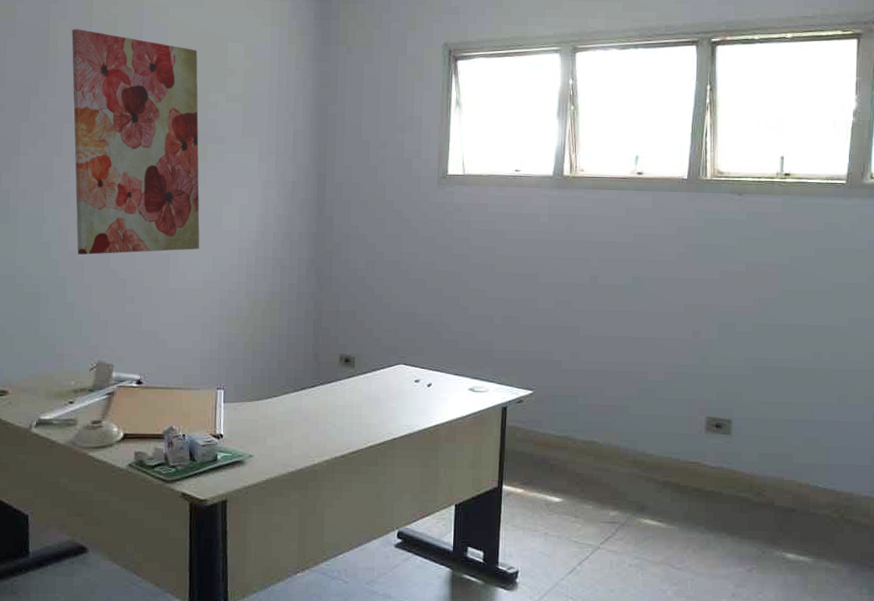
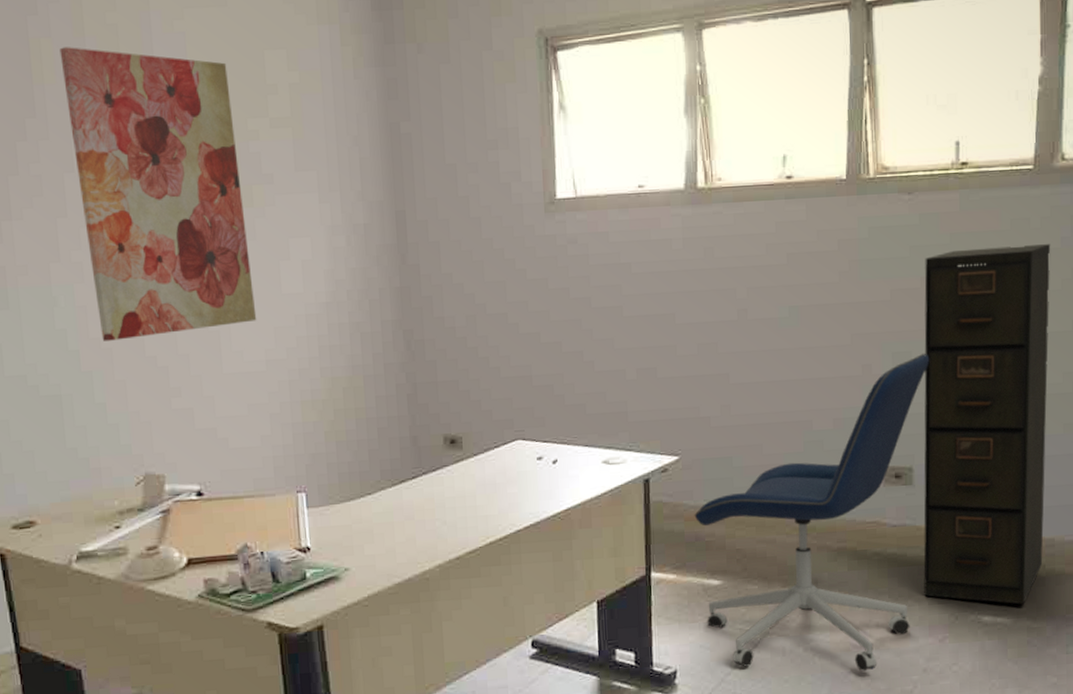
office chair: none [542,325,751,590] -> present [694,353,930,672]
filing cabinet: none [736,244,859,547] -> present [923,244,1051,605]

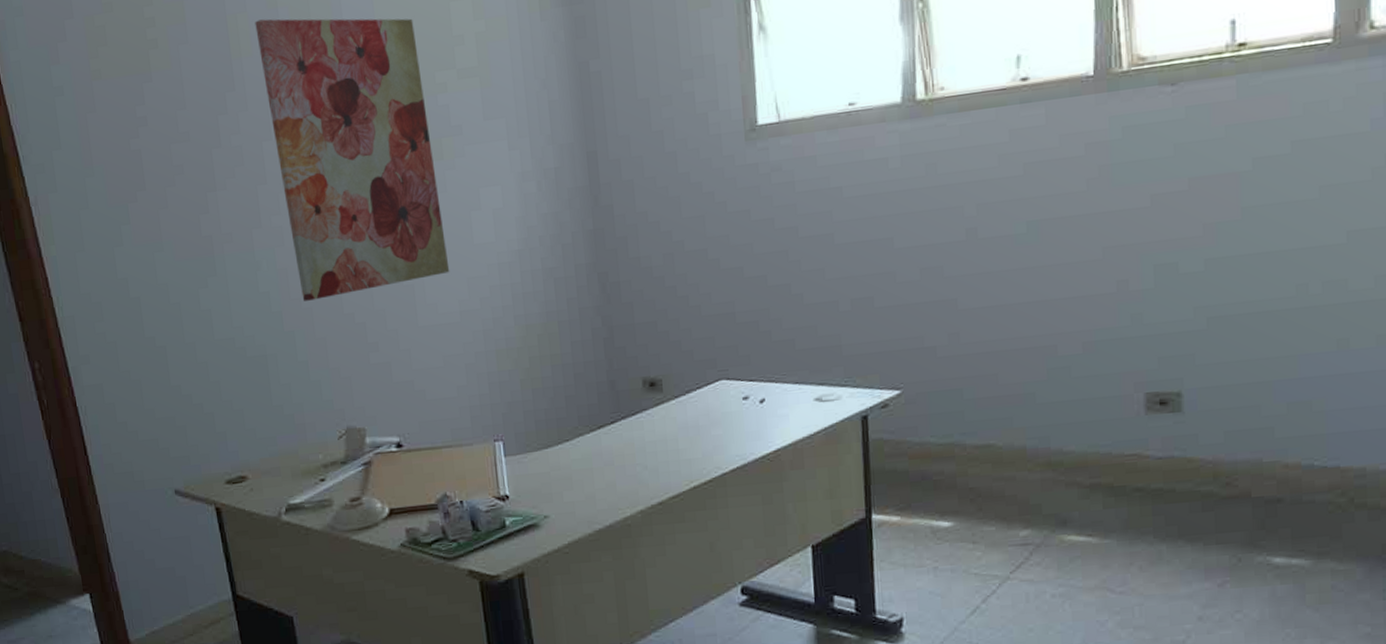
office chair: present [694,353,930,672] -> none [919,263,1201,620]
filing cabinet: present [923,244,1051,605] -> none [1193,128,1357,544]

